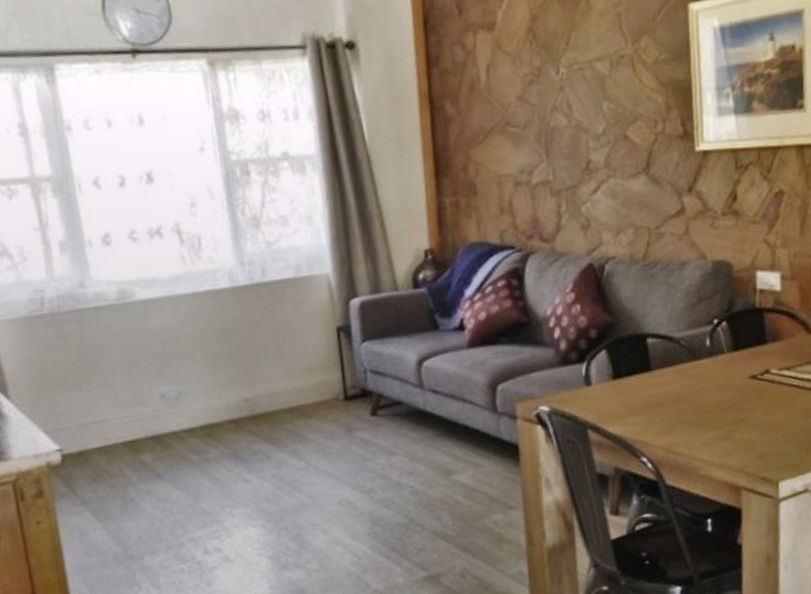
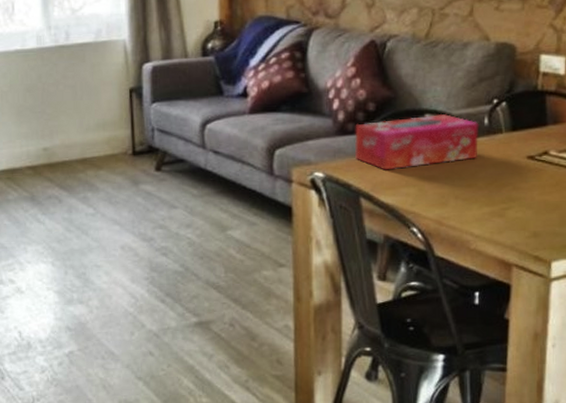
tissue box: none [578,337,702,400] -> present [354,114,479,170]

